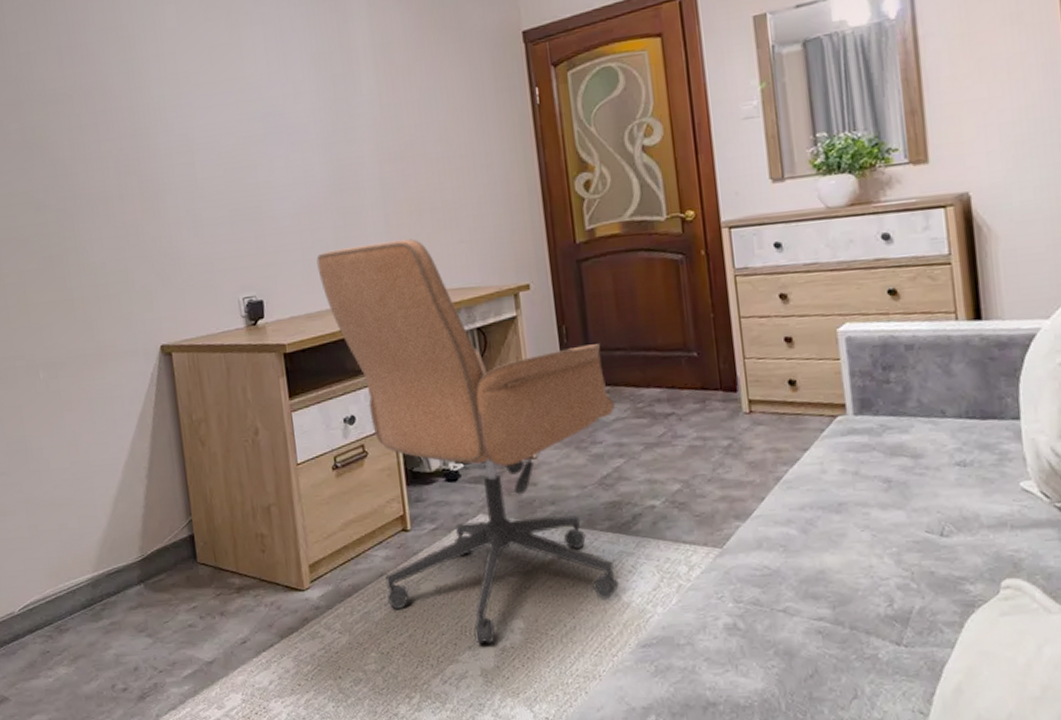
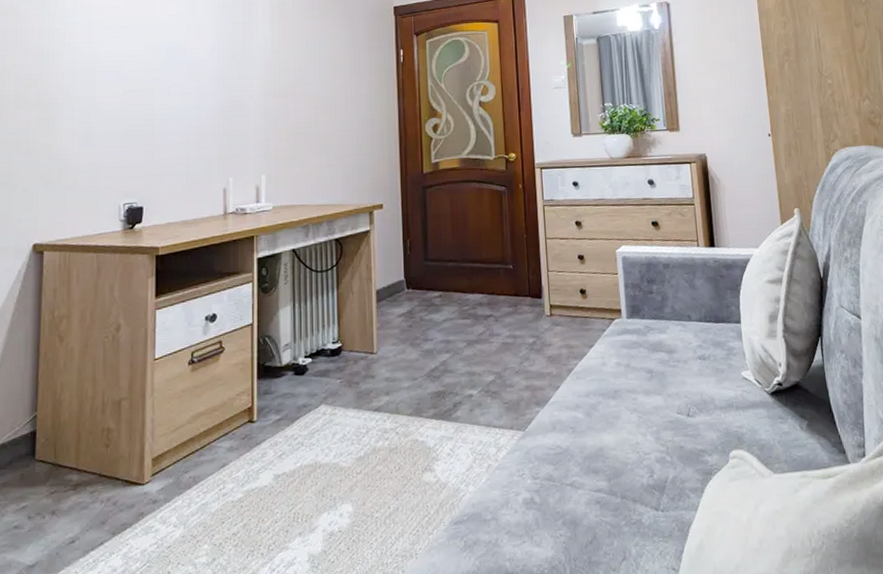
office chair: present [316,238,619,644] -> none [199,160,446,530]

